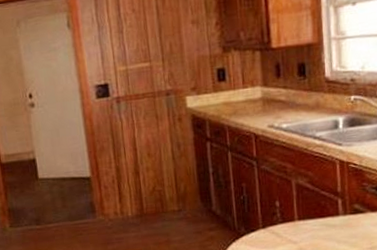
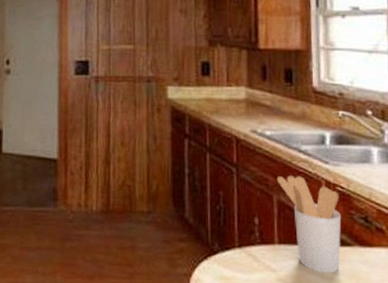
utensil holder: none [294,160,355,238] -> present [276,176,342,273]

